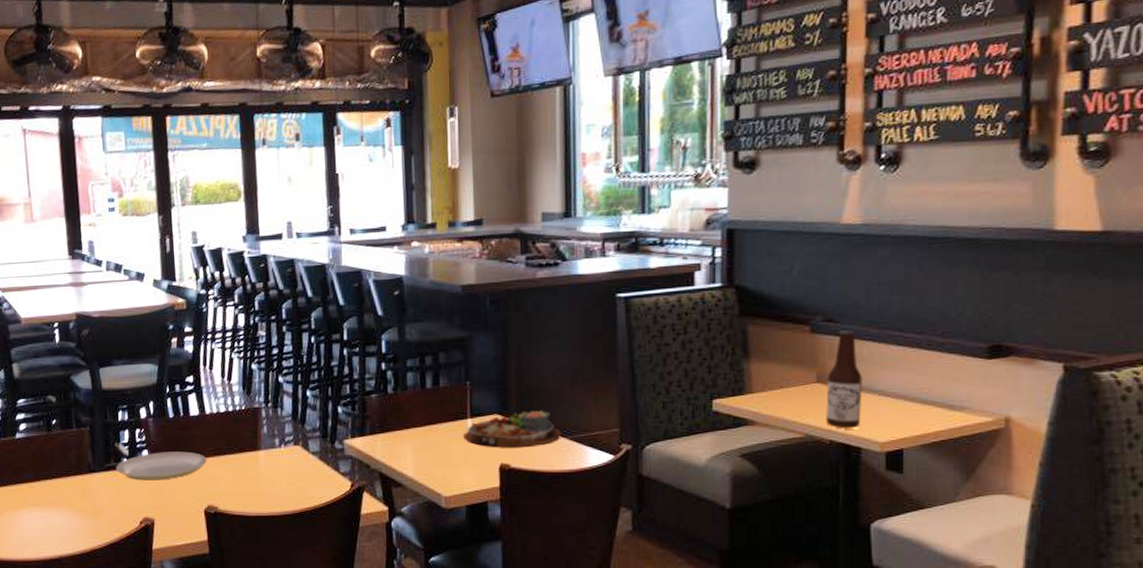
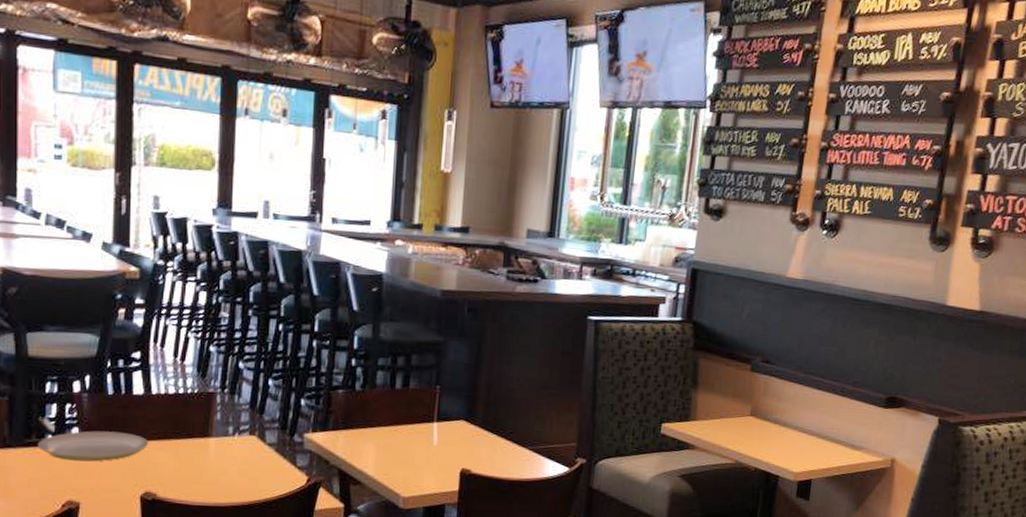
food platter: present [463,410,562,447] -> none [428,419,524,454]
root beer bottle: present [826,330,863,429] -> none [754,371,788,459]

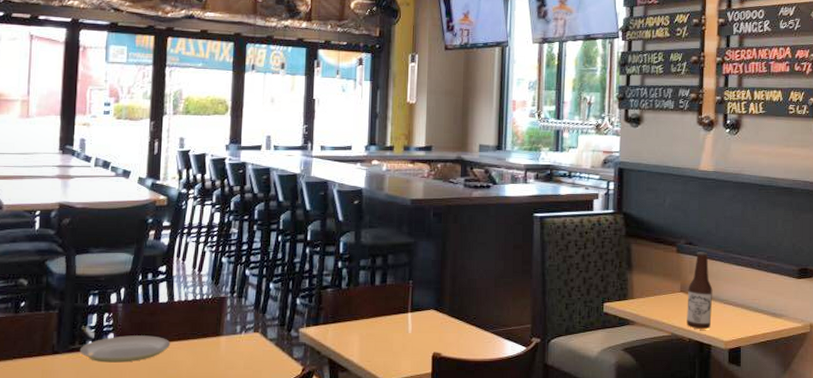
root beer bottle: none [754,371,788,459] -> present [687,252,713,330]

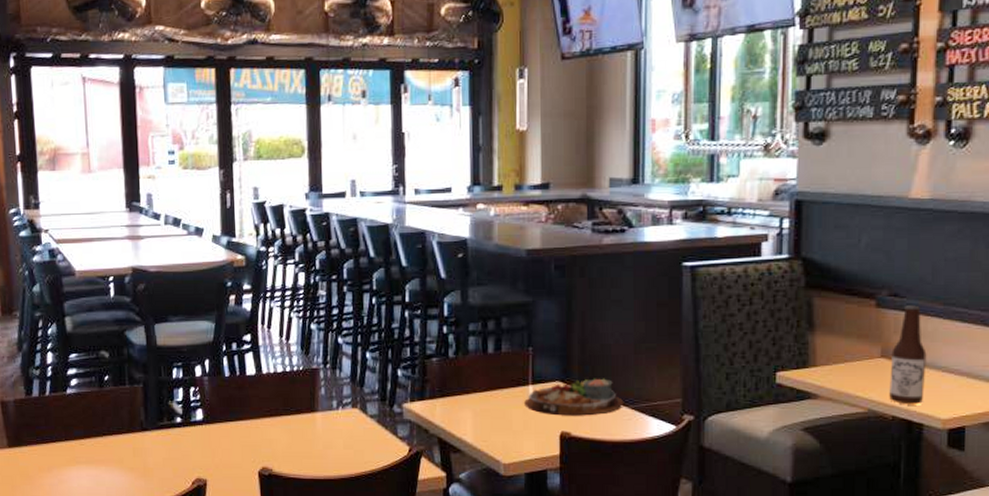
plate: present [79,335,171,363] -> none [168,411,263,441]
food platter: none [404,307,486,338] -> present [524,378,624,415]

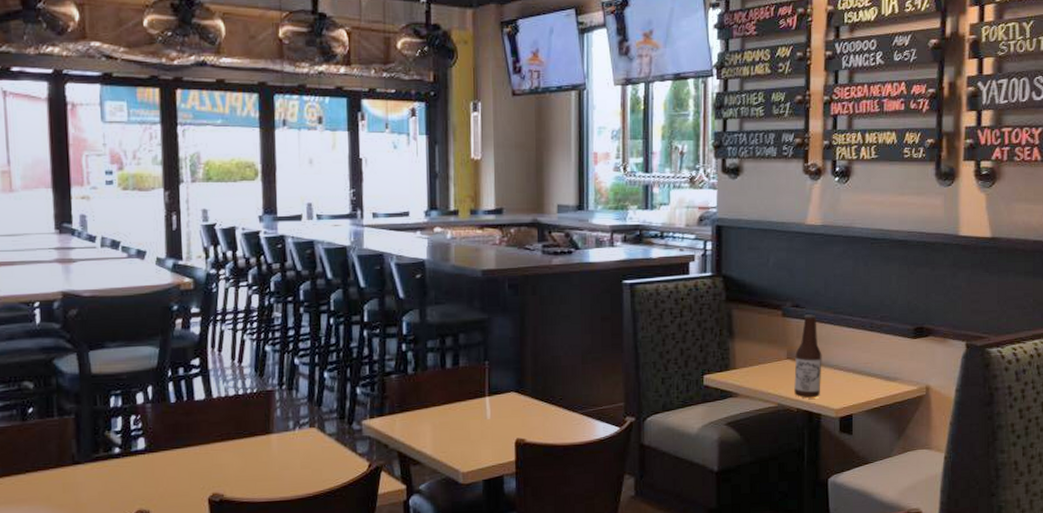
food platter: present [524,378,624,415] -> none [481,387,574,423]

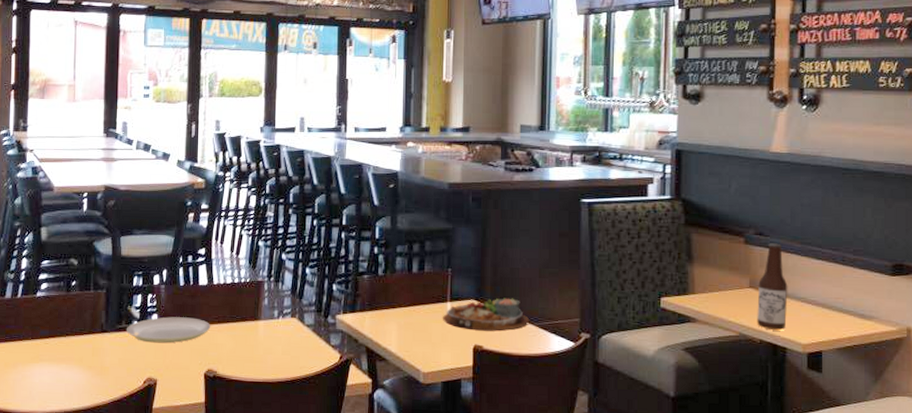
plate: none [105,437,213,471] -> present [126,317,211,344]
food platter: none [481,387,574,423] -> present [443,297,530,330]

